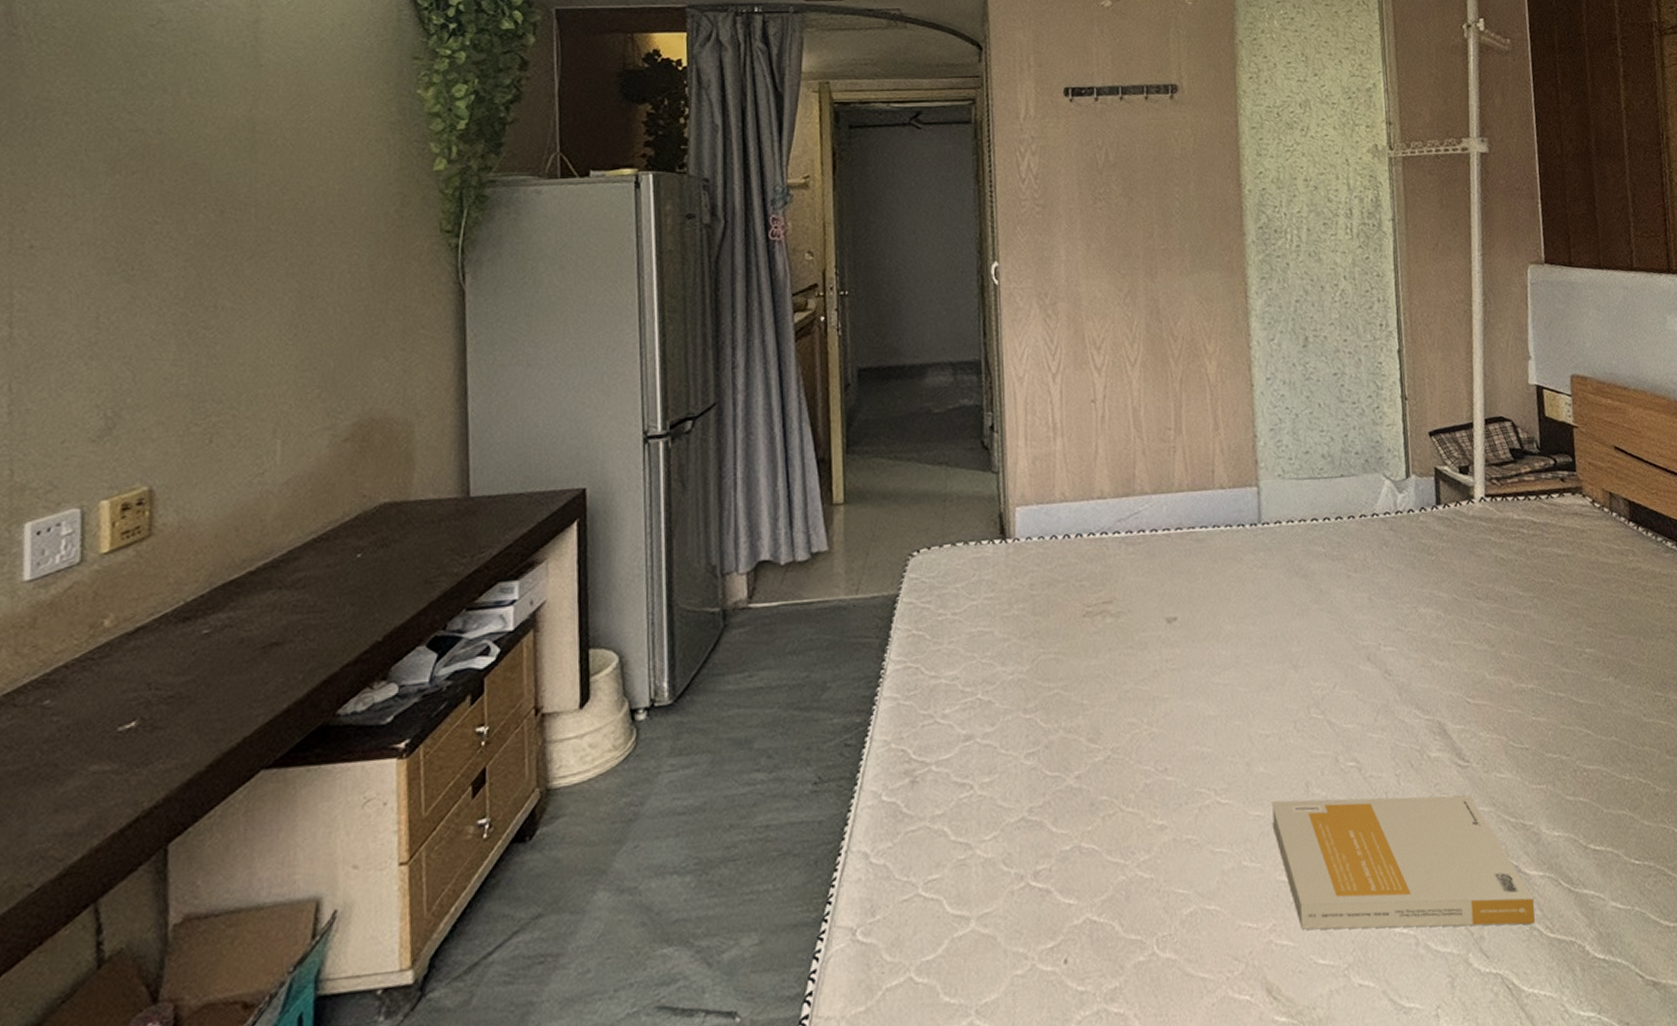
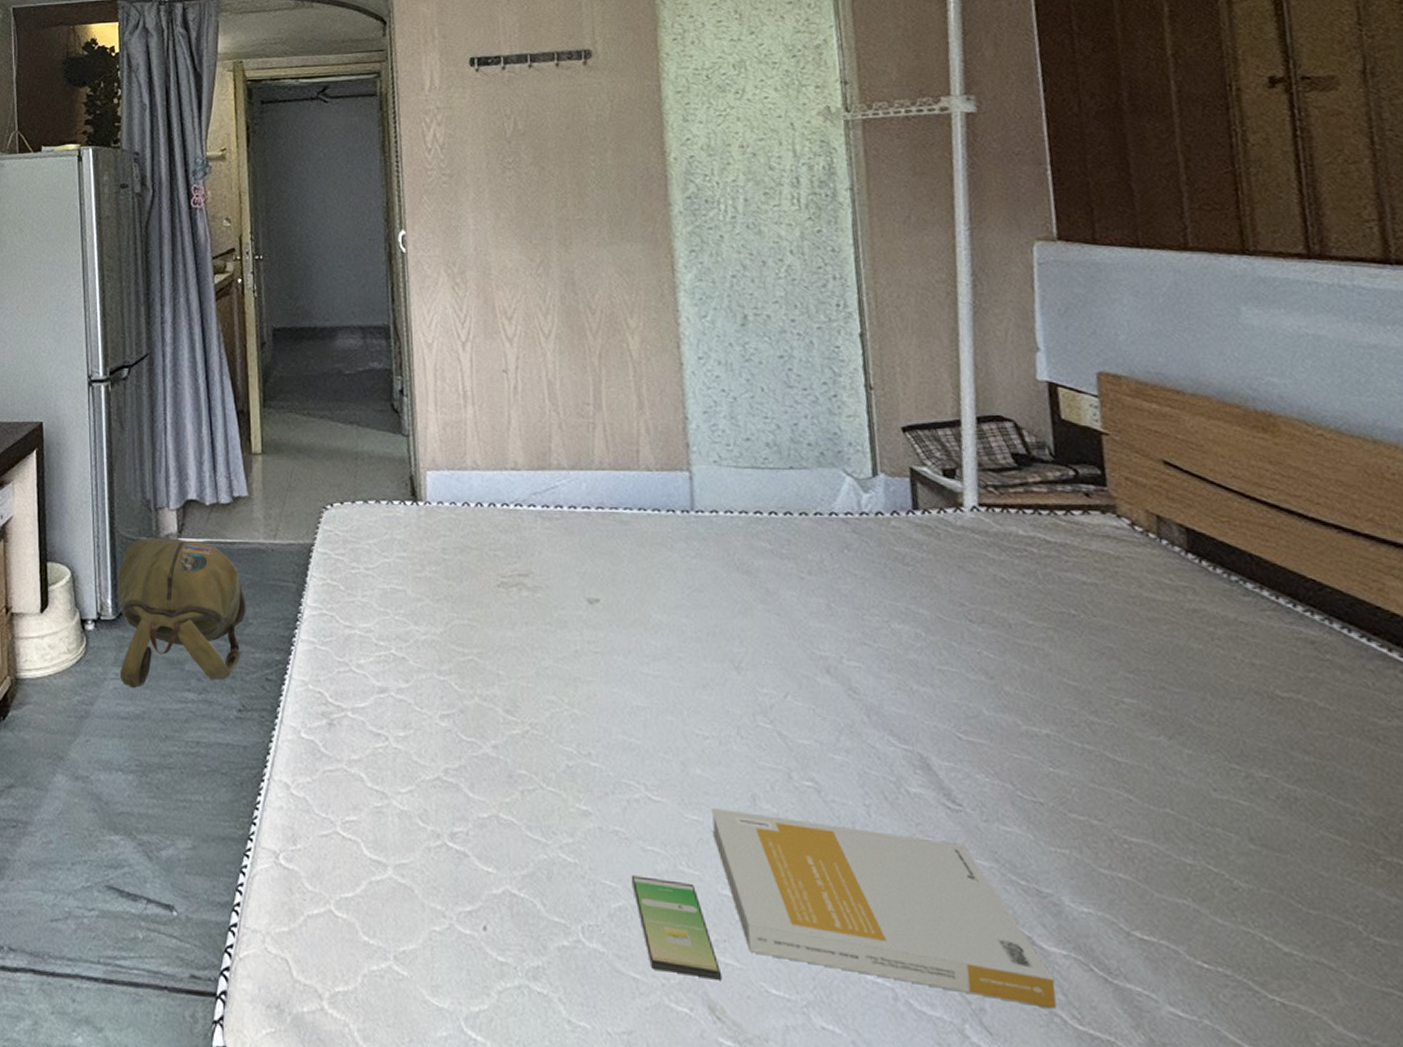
backpack: none [676,605,824,779] -> present [118,537,246,689]
smartphone: none [1201,876,1282,966] -> present [631,875,726,980]

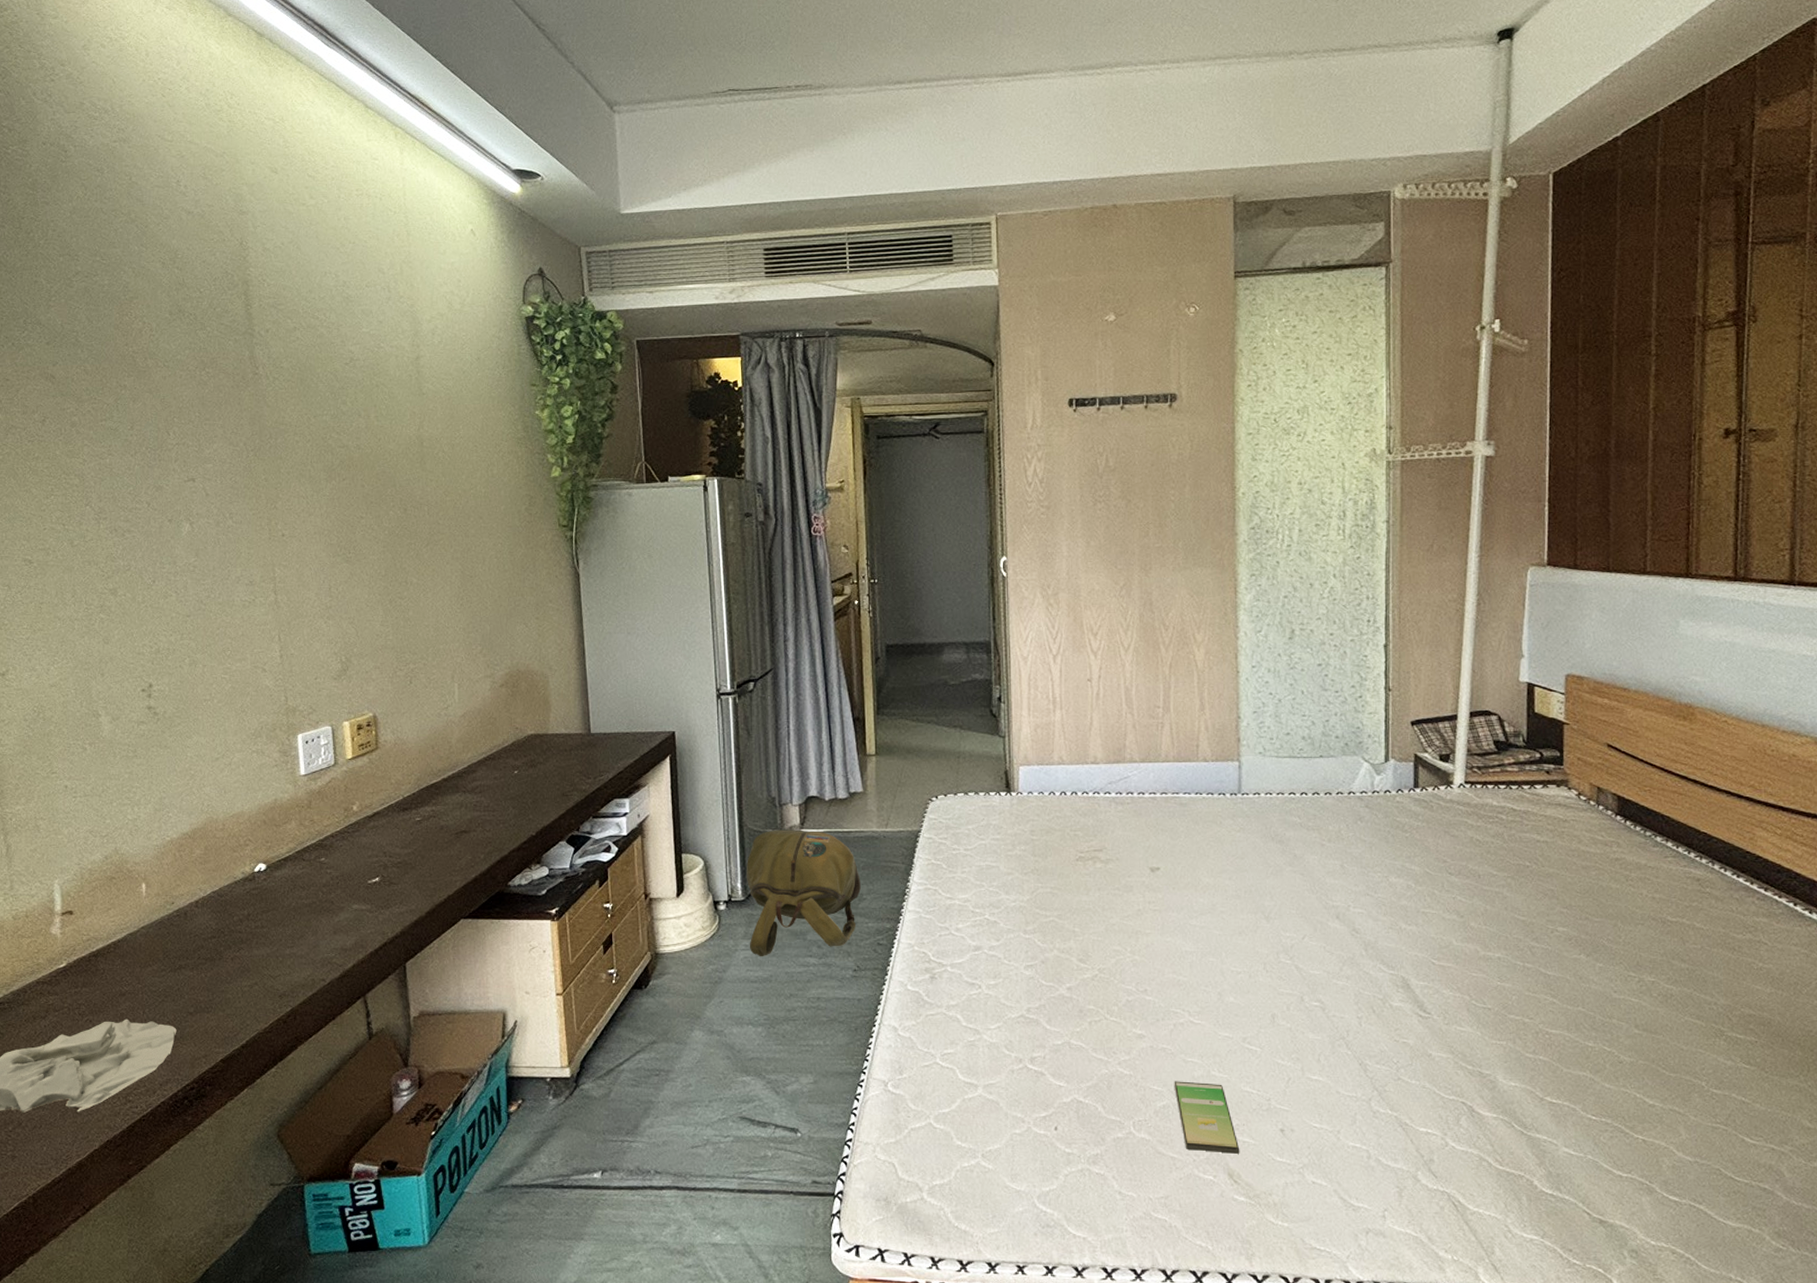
book: present [710,808,1057,1009] -> none [1239,1027,1486,1156]

